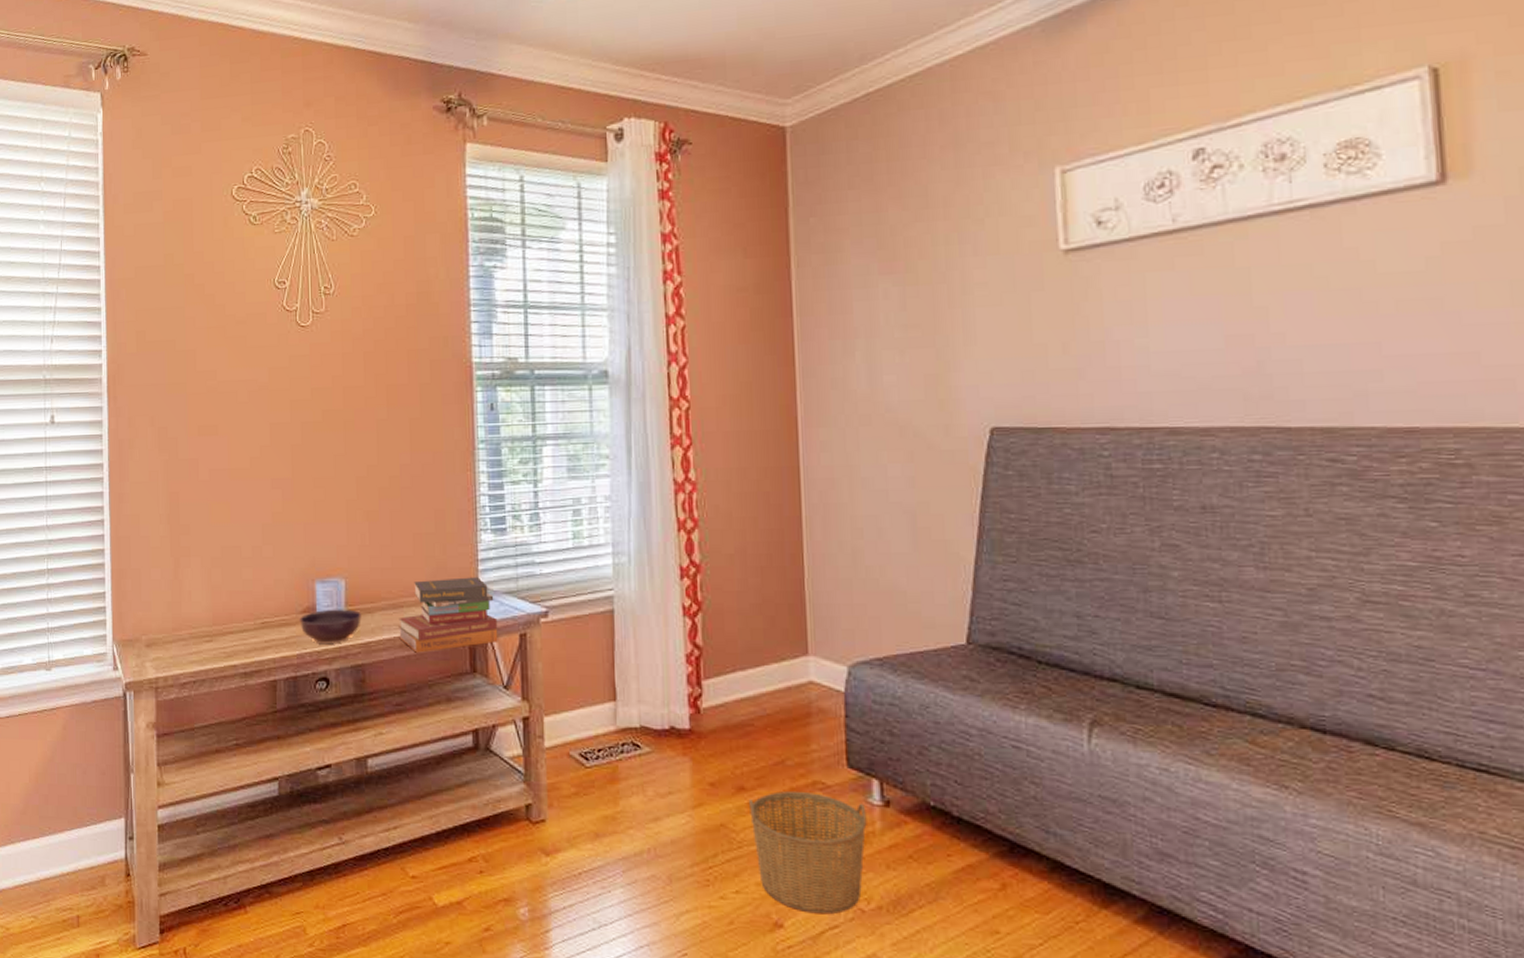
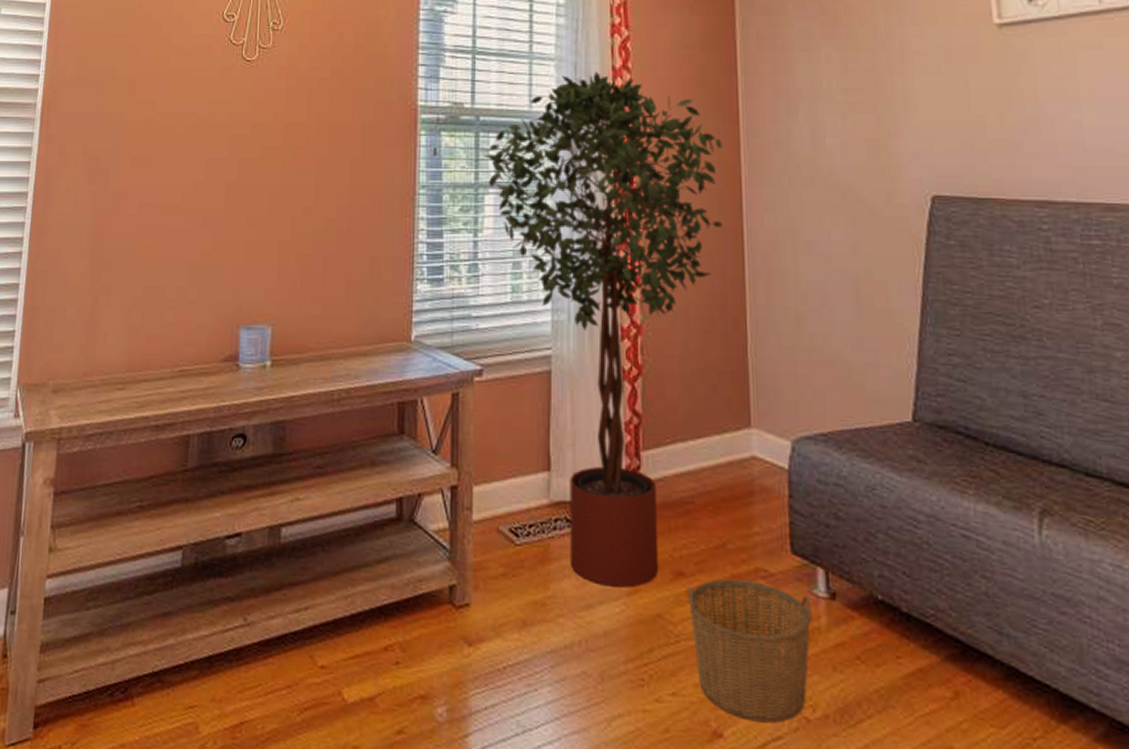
bowl: present [299,609,362,644] -> none [220,358,286,397]
books: present [398,577,498,653] -> none [324,329,429,411]
potted tree: none [535,319,779,802] -> present [479,71,723,588]

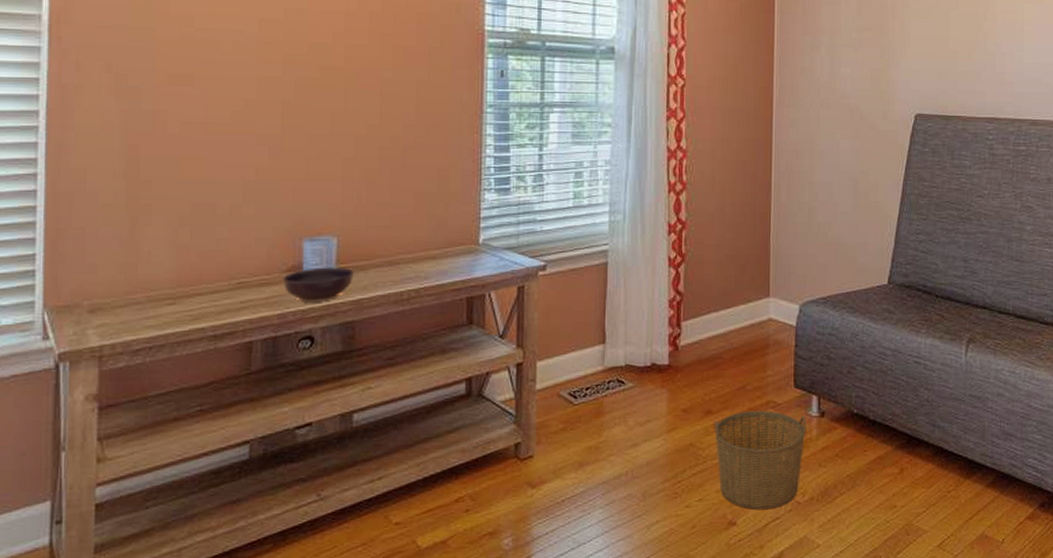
bowl: none [220,358,286,397] -> present [283,267,354,303]
potted tree: present [479,71,723,588] -> none [545,4,759,428]

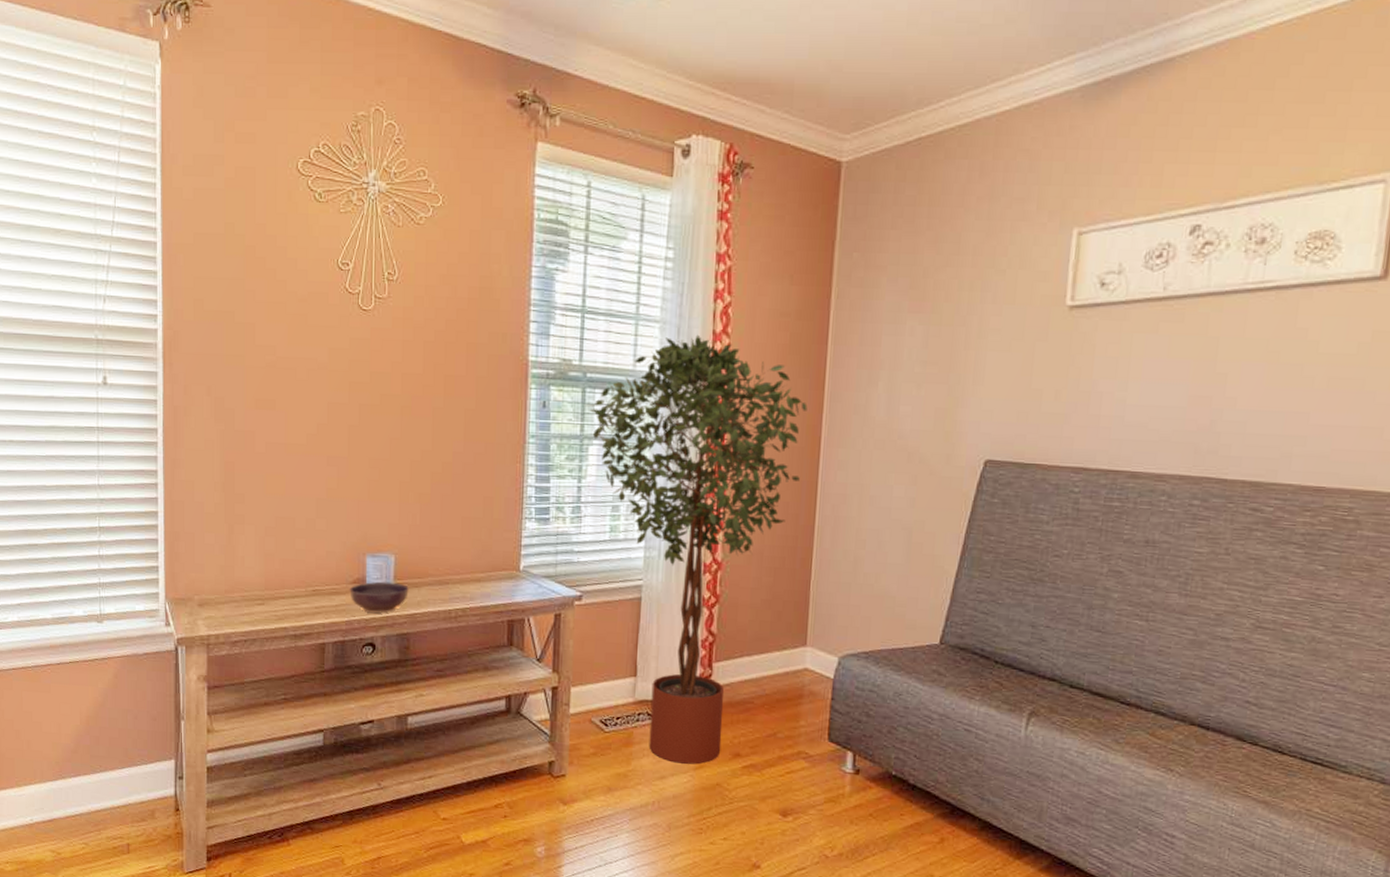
potted tree: none [545,4,759,428] -> present [585,334,808,764]
basket: present [714,410,807,510] -> none [742,758,840,859]

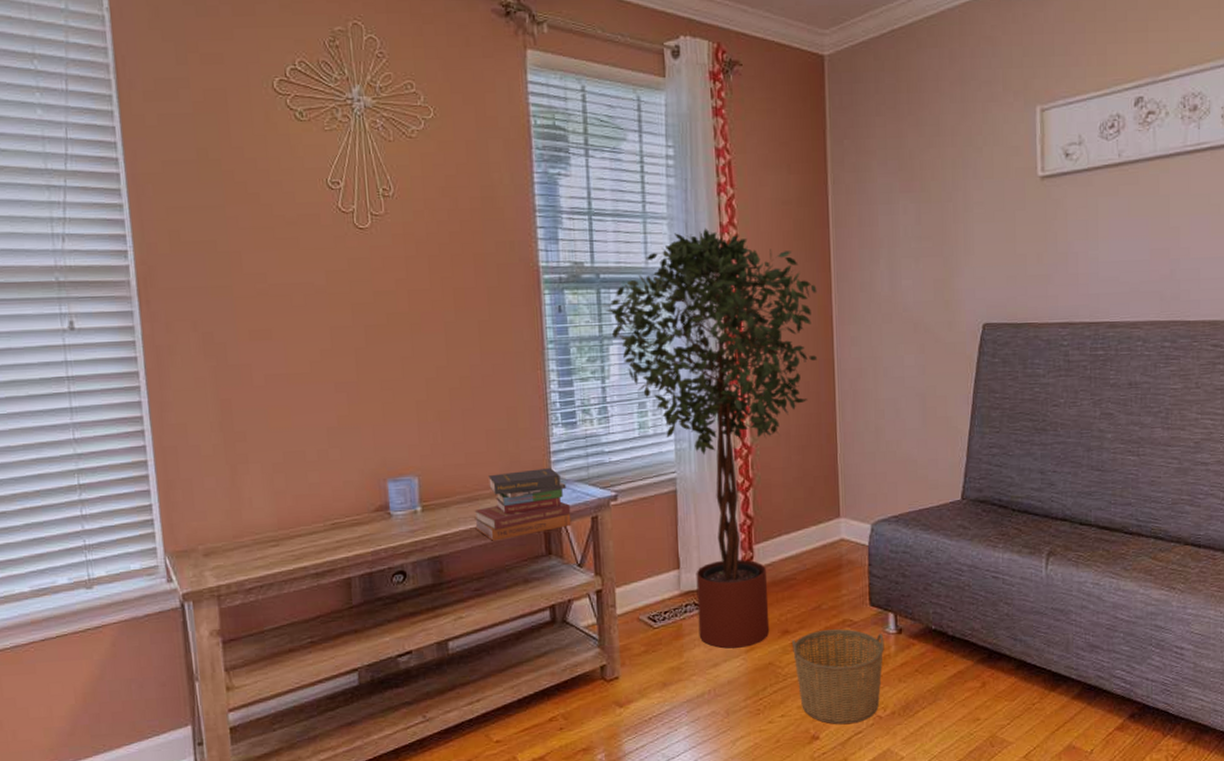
bowl: present [349,581,409,613] -> none [372,505,437,540]
books: none [443,560,536,626] -> present [474,468,572,541]
basket: none [742,758,840,859] -> present [791,629,884,725]

